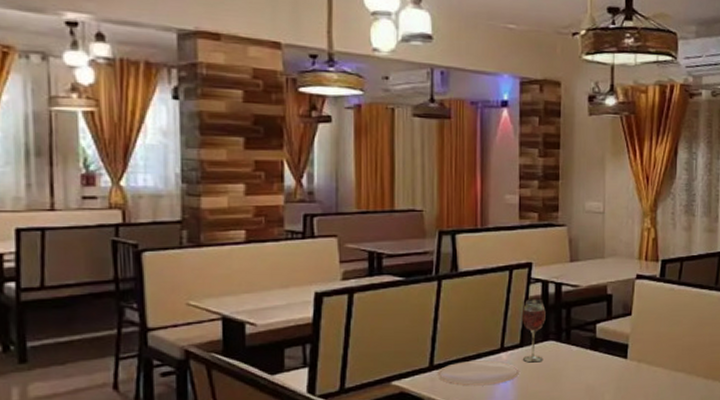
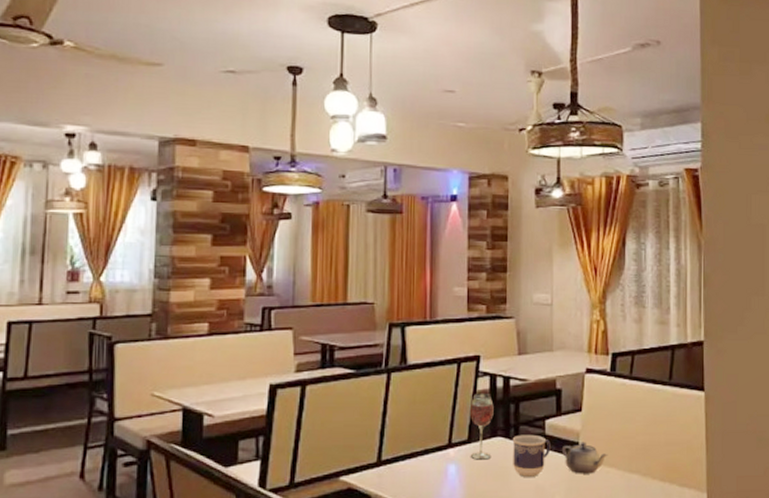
plate: present [437,360,519,386] -> none [385,457,467,484]
cup: none [564,338,601,379] -> present [512,434,551,478]
teapot: none [611,344,656,374] -> present [561,442,608,474]

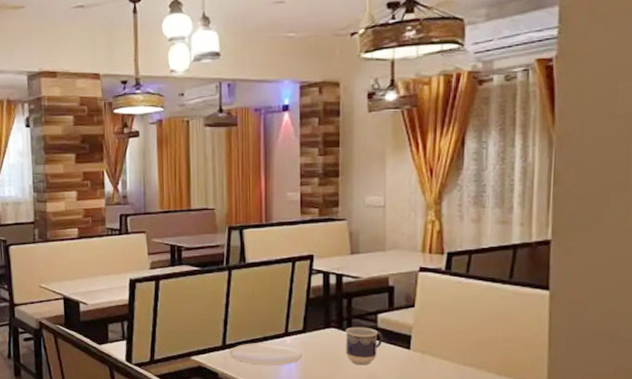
plate: none [385,457,467,484] -> present [229,343,302,366]
wineglass: present [469,393,494,460] -> none [304,288,327,348]
teapot: present [561,442,608,474] -> none [393,335,441,365]

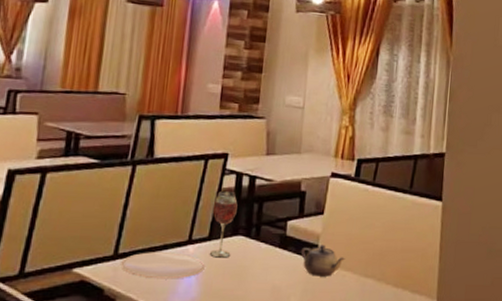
wineglass: none [304,288,327,348] -> present [210,190,238,258]
cup: present [345,327,383,366] -> none [251,234,291,278]
teapot: none [393,335,441,365] -> present [300,244,346,277]

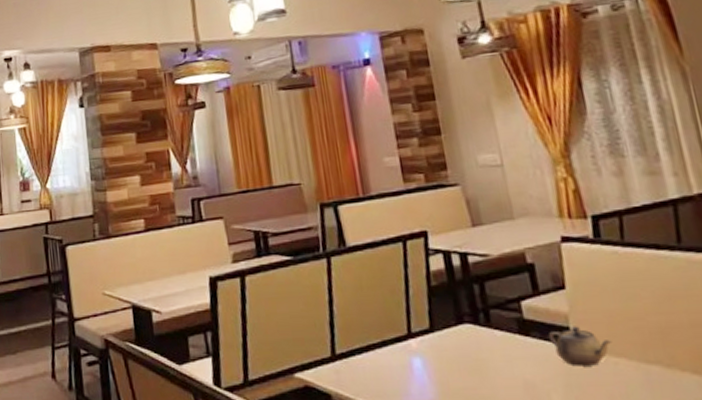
plate: present [121,252,205,279] -> none [341,349,435,380]
wineglass: present [210,190,238,258] -> none [425,273,462,352]

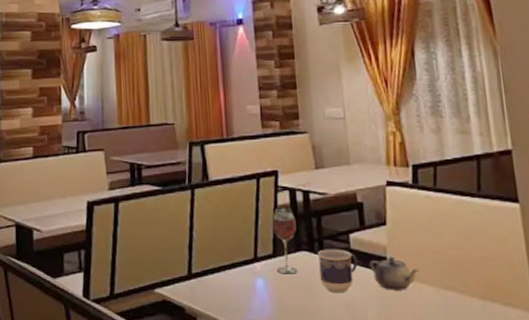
wineglass: none [425,273,462,352] -> present [272,207,298,274]
cup: none [483,319,535,372] -> present [317,249,358,294]

